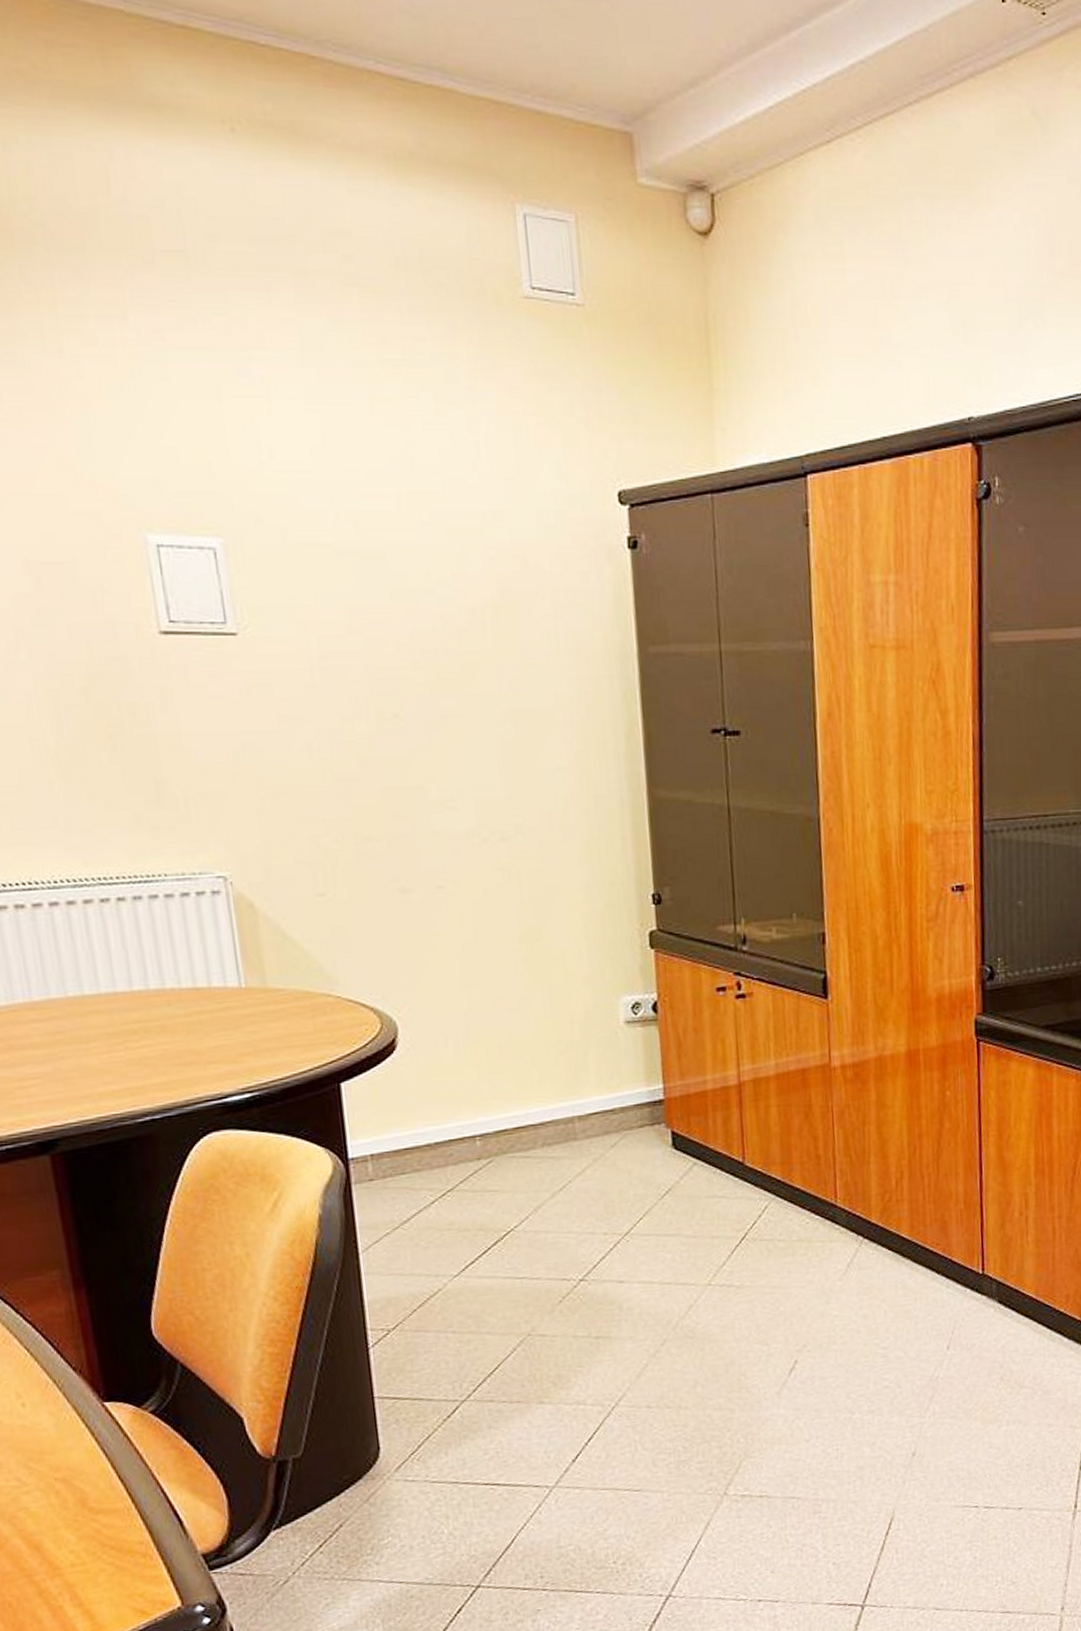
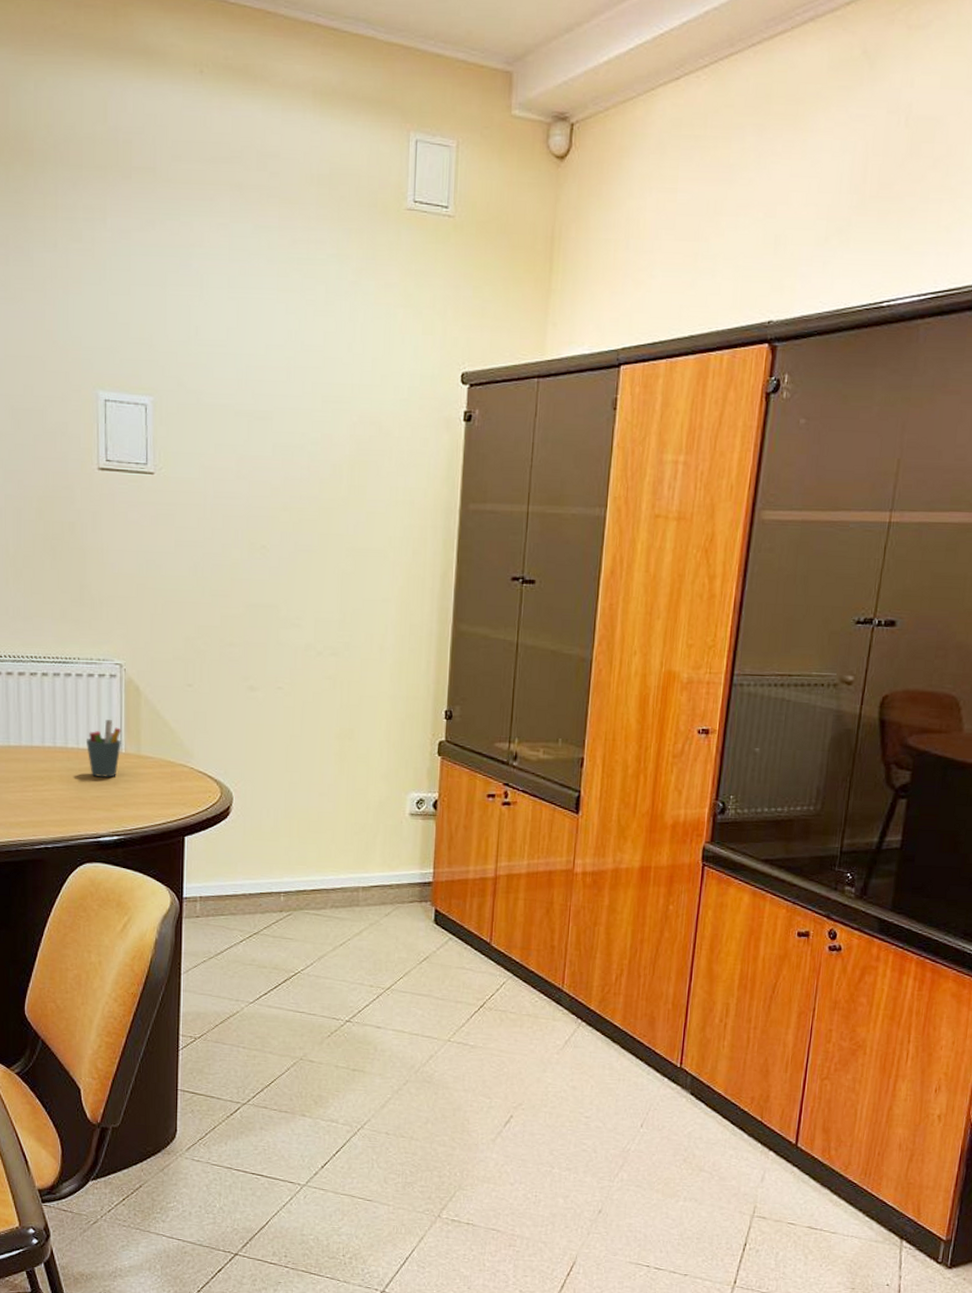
pen holder: none [189,948,239,1023] -> present [86,720,121,778]

